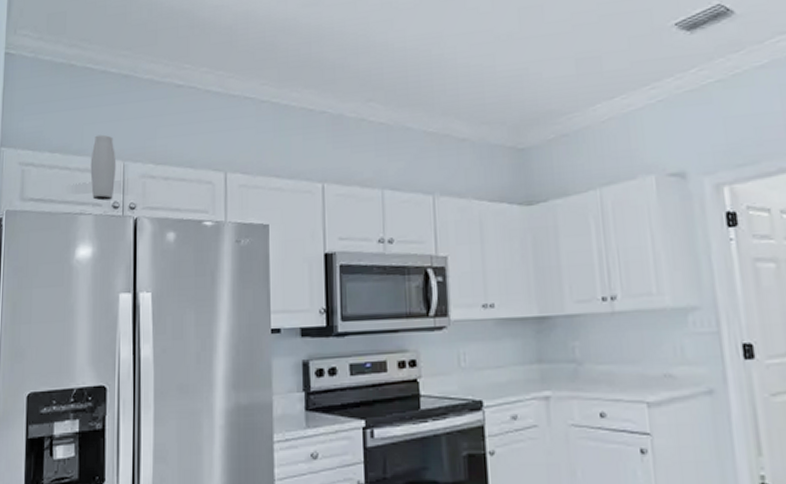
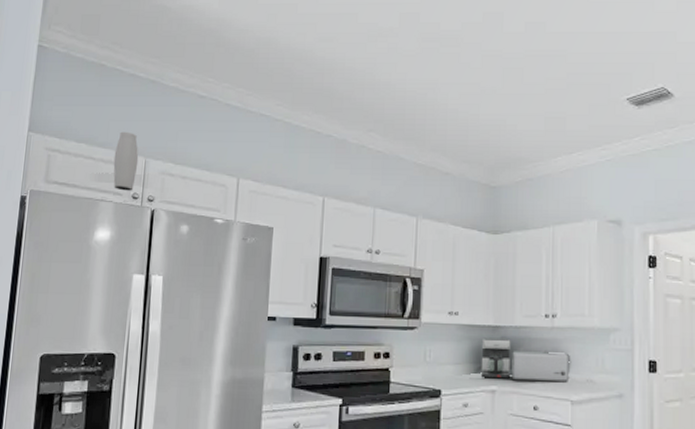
coffee maker: none [526,330,566,382] -> present [480,337,511,379]
toaster: none [565,343,641,384] -> present [511,351,570,383]

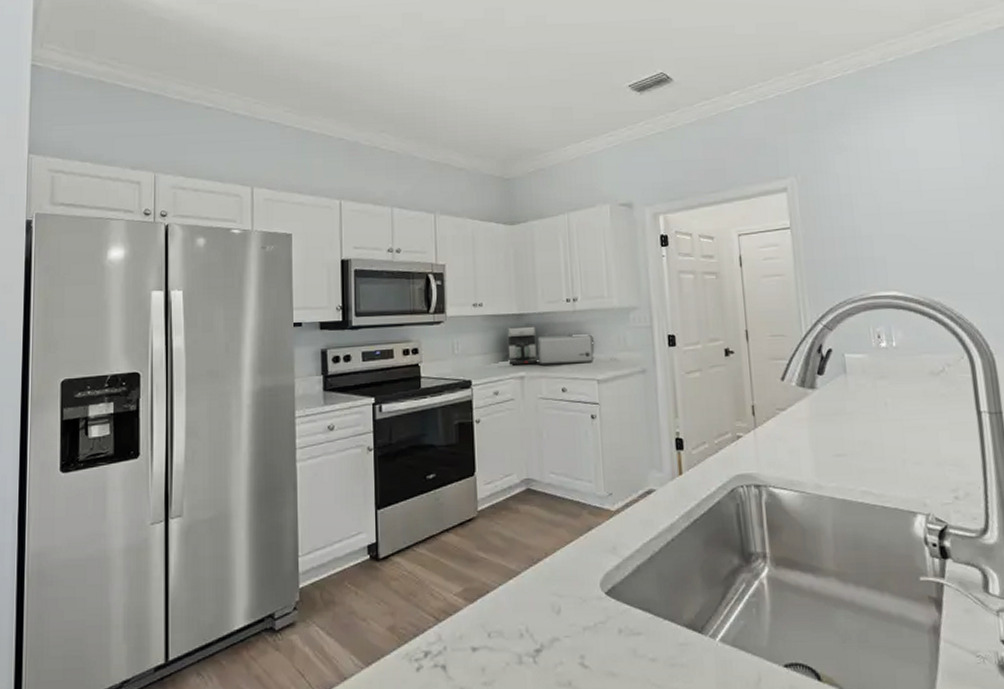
vase: present [113,131,139,191] -> none [121,147,148,208]

